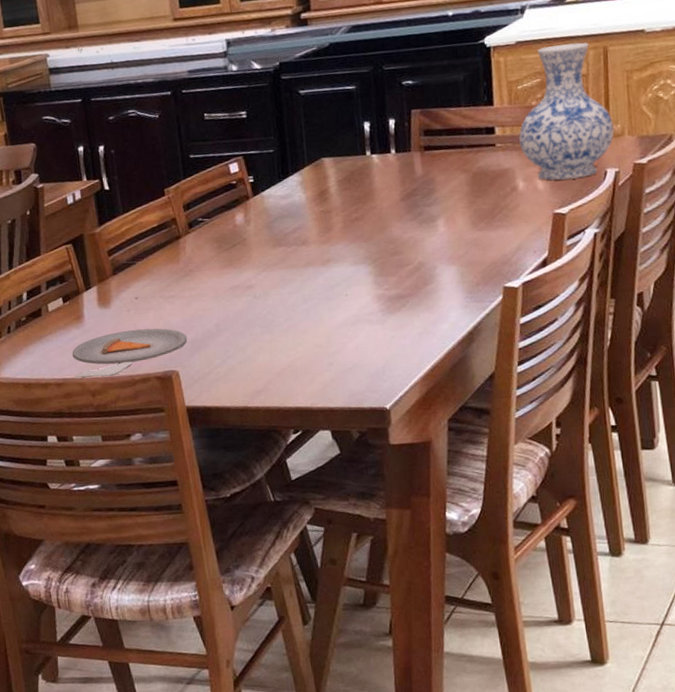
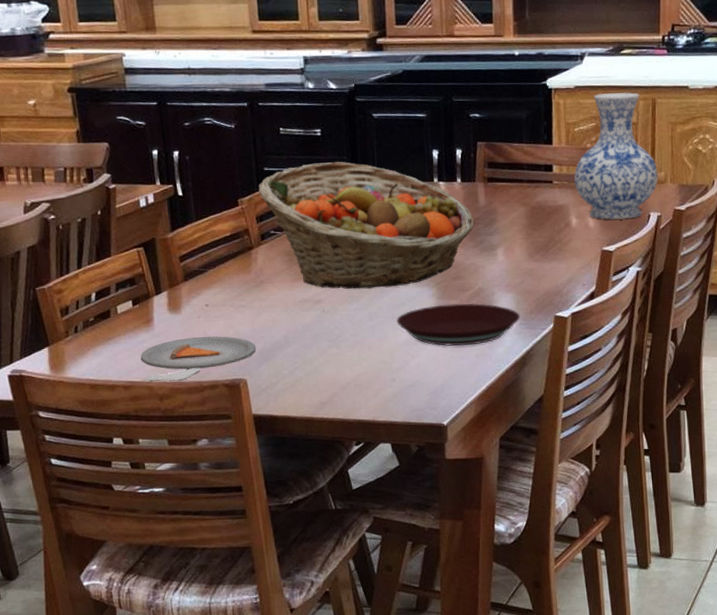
fruit basket: none [184,142,412,273] -> present [258,162,475,289]
plate: none [332,278,466,326] -> present [397,303,520,346]

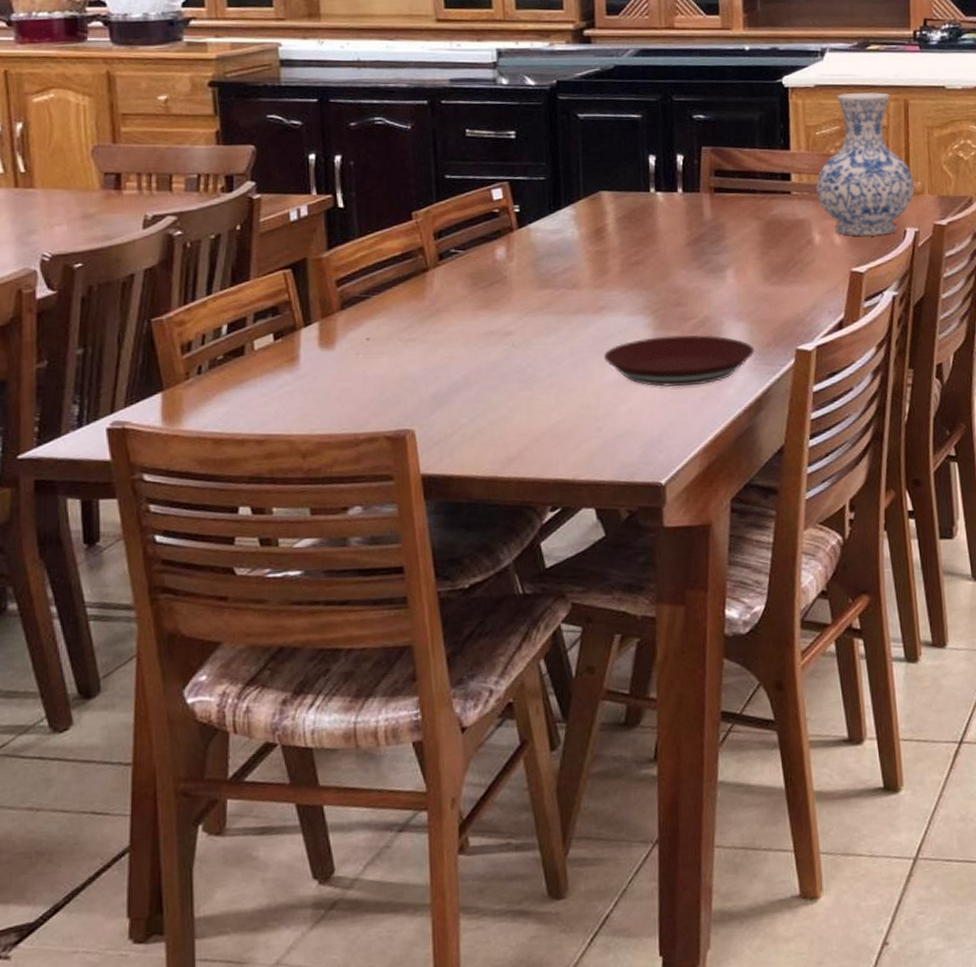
dinner plate: present [140,336,257,383] -> none [279,377,429,436]
fruit basket: present [258,162,475,289] -> none [438,168,699,319]

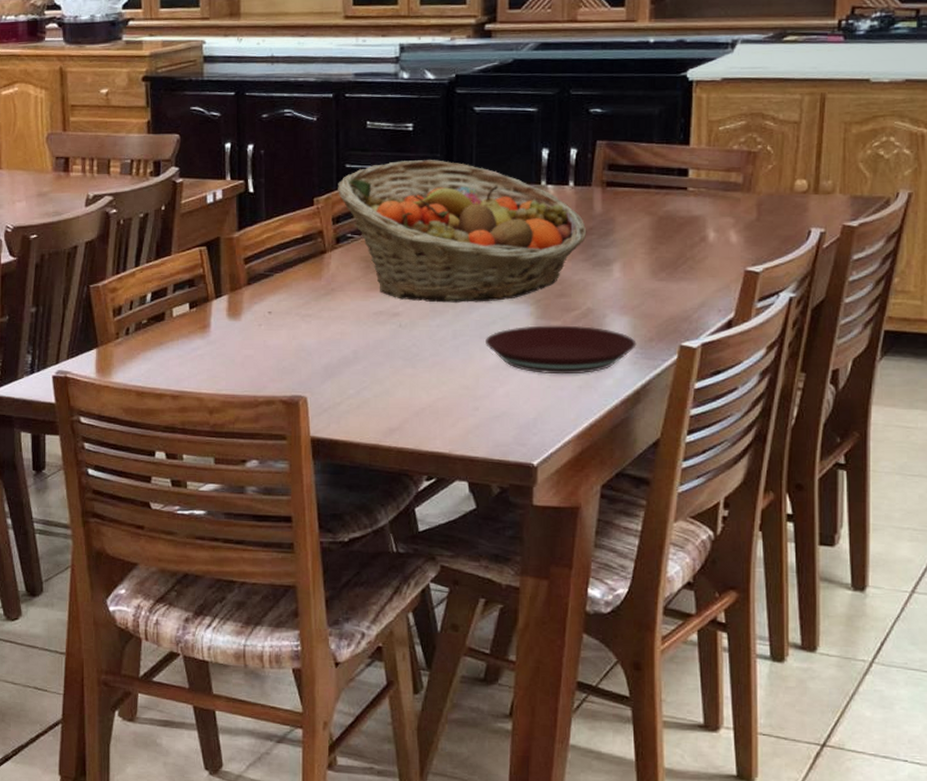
fruit basket: none [438,168,699,319] -> present [338,160,587,303]
vase: present [815,92,914,236] -> none [714,86,824,235]

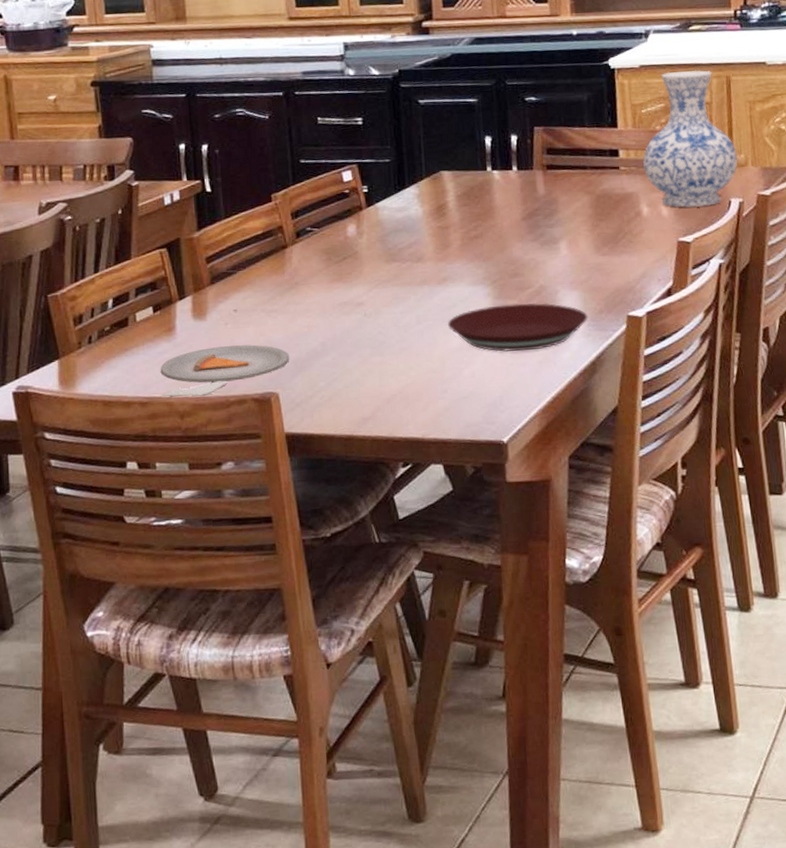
dinner plate: none [191,346,321,396] -> present [160,344,290,399]
fruit basket: present [338,160,587,303] -> none [294,151,534,290]
vase: none [714,86,824,235] -> present [642,70,738,208]

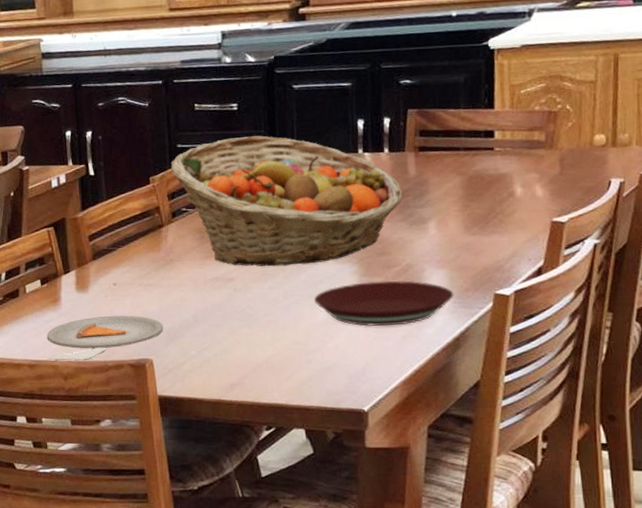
fruit basket: none [294,151,534,290] -> present [171,135,403,267]
vase: present [642,70,738,208] -> none [518,48,621,188]

